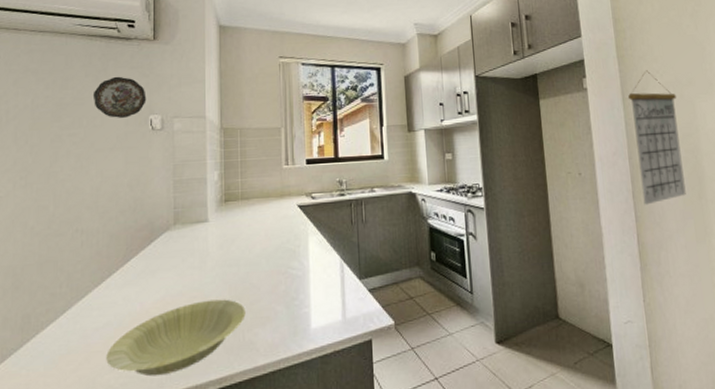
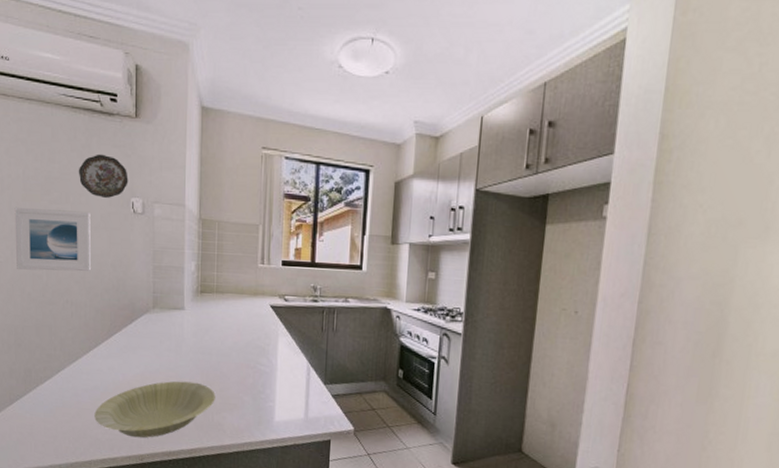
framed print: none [19,133,106,202] -> present [14,206,92,272]
calendar: present [628,70,686,205] -> none [644,202,717,355]

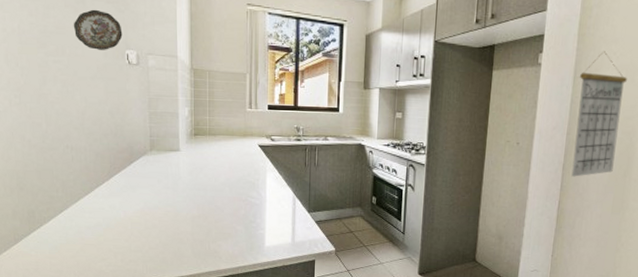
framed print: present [14,206,92,272] -> none [11,59,90,119]
bowl: present [94,381,215,438] -> none [98,215,211,268]
calendar: none [644,202,717,355] -> present [571,51,627,177]

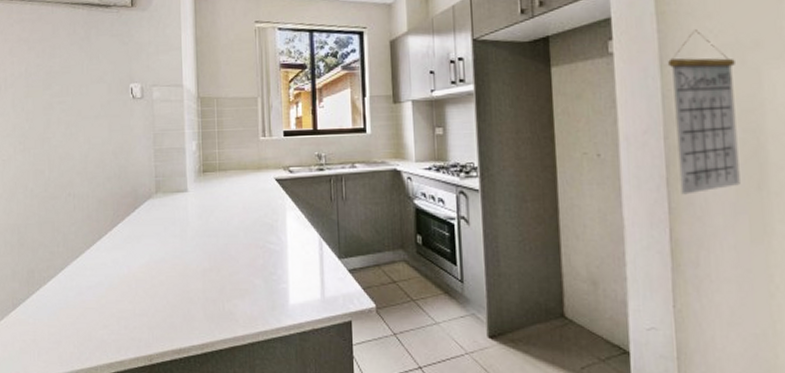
decorative plate: present [73,9,123,50] -> none [78,44,127,86]

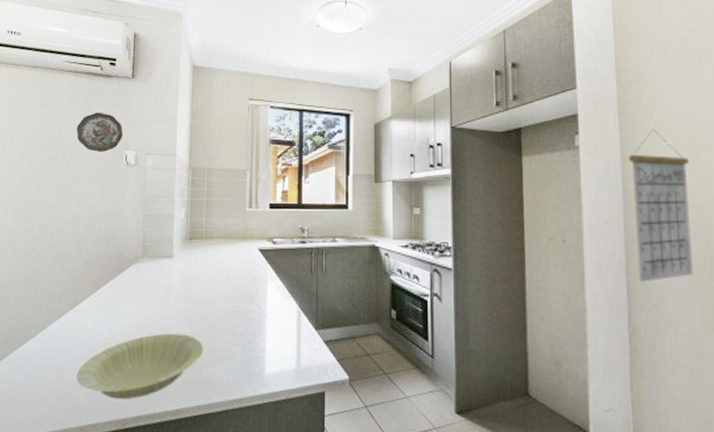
decorative plate: none [78,44,127,86] -> present [76,112,123,152]
bowl: none [99,268,225,336] -> present [76,333,203,400]

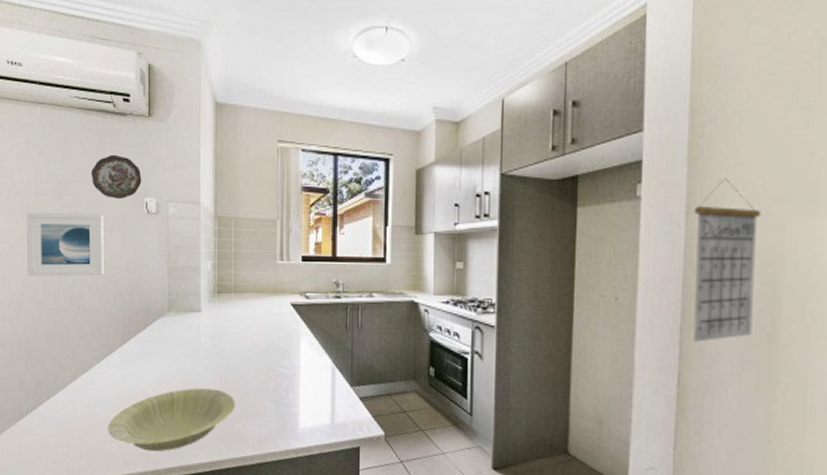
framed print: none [10,164,85,225] -> present [26,211,105,276]

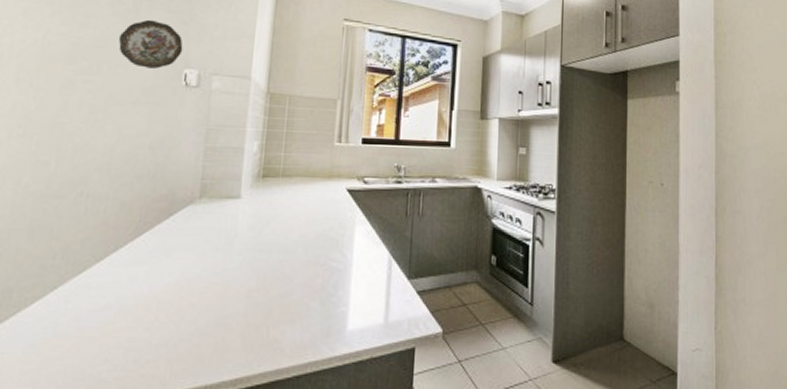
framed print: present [26,211,105,276] -> none [13,77,129,156]
bowl: present [108,388,235,452] -> none [100,288,273,372]
calendar: present [693,178,761,342] -> none [722,80,771,225]

